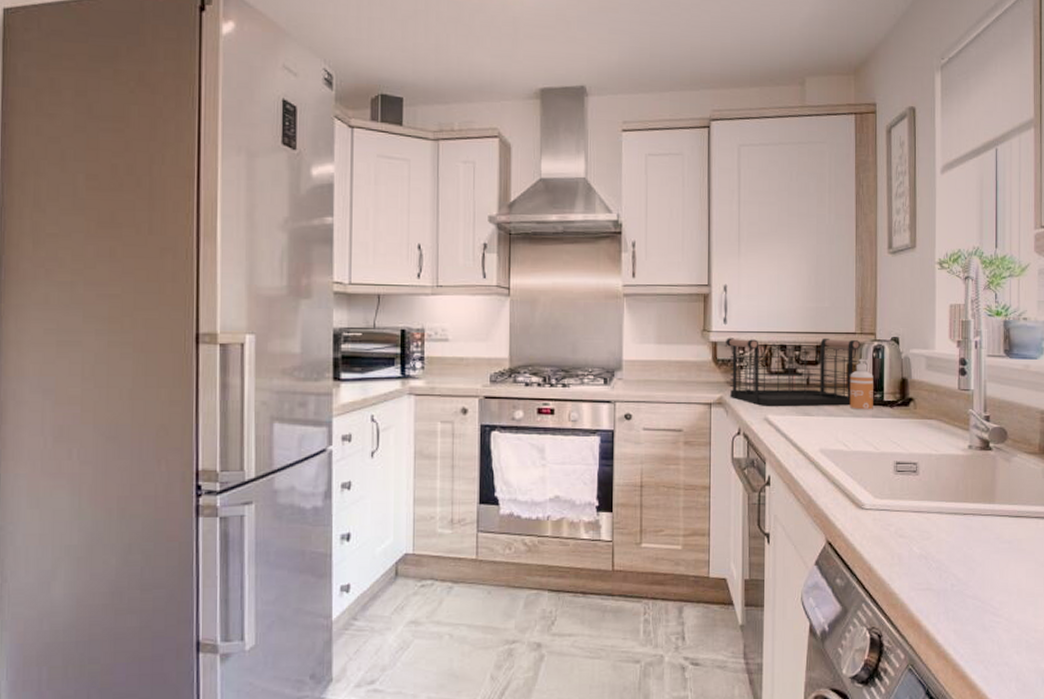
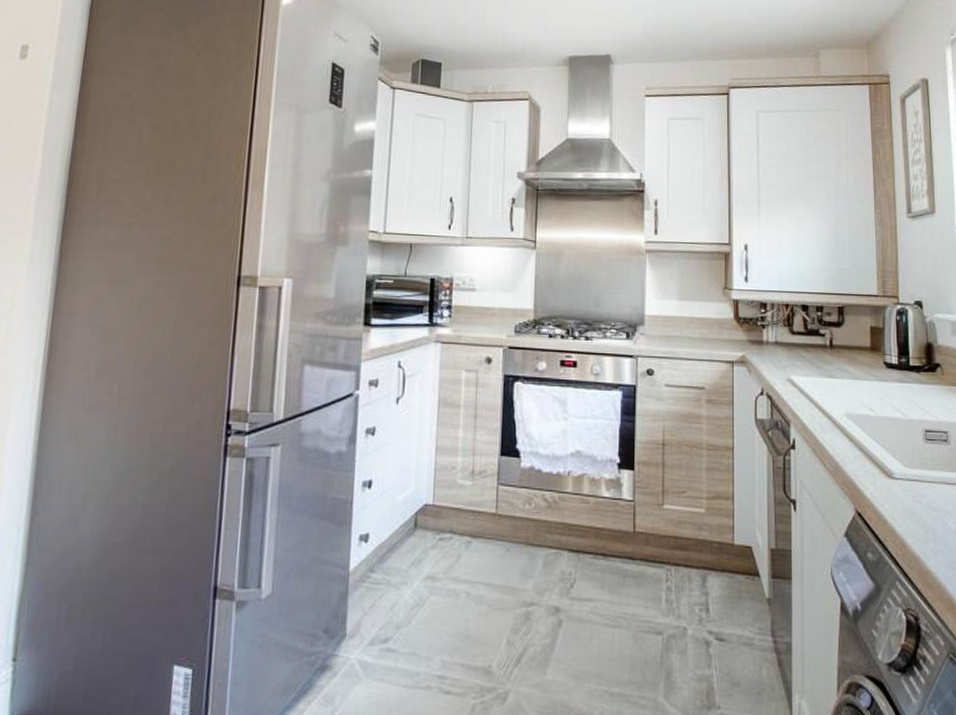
dish rack: present [726,338,861,406] -> none [747,296,884,369]
soap dispenser: present [849,358,873,411] -> none [874,321,899,375]

